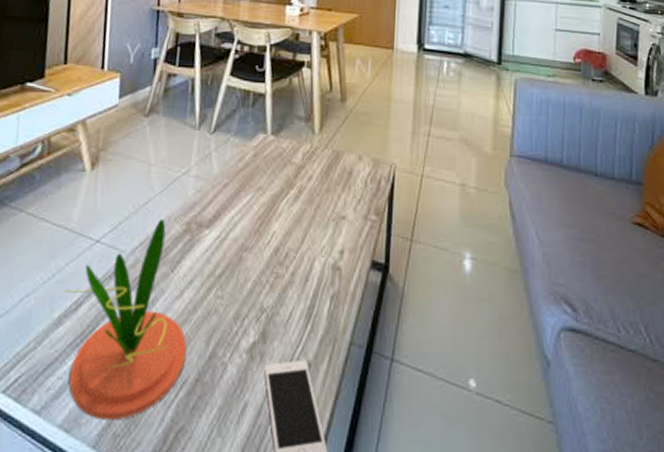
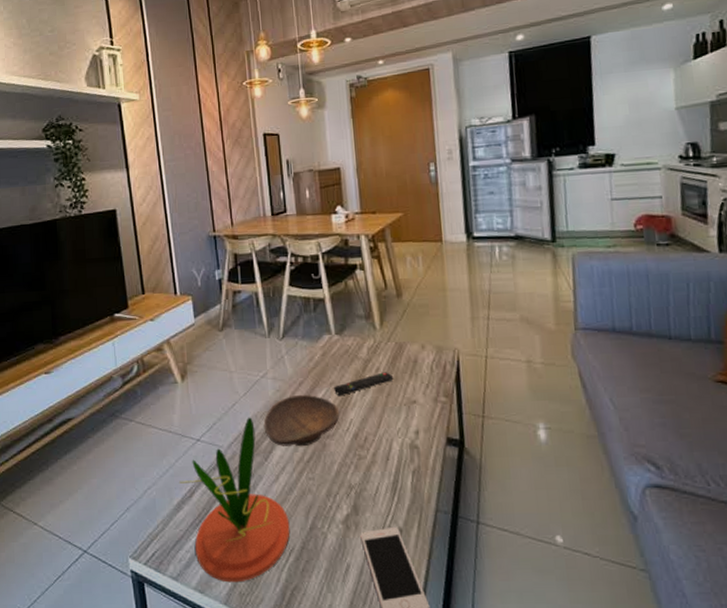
decorative bowl: none [176,197,263,259] -> present [263,394,340,447]
remote control: none [261,181,326,203] -> present [334,372,394,395]

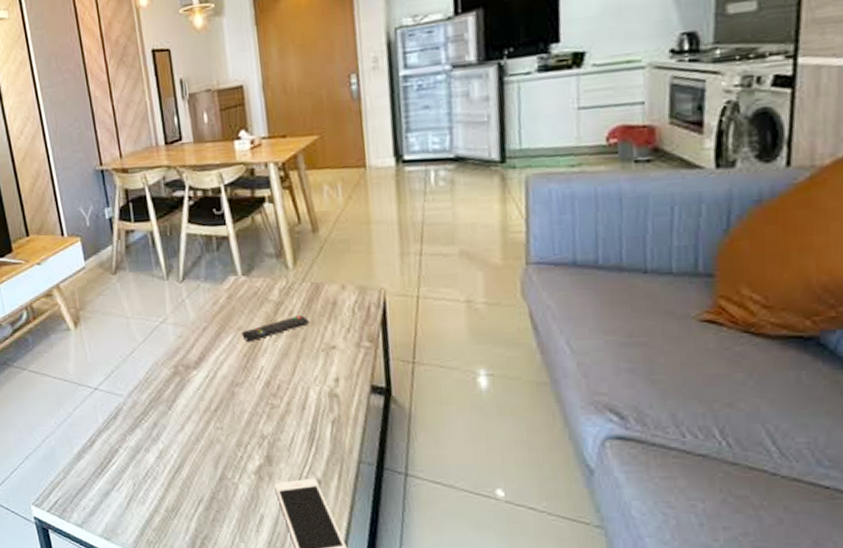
plant: present [179,417,290,583] -> none [78,365,199,531]
decorative bowl: present [263,394,340,447] -> none [165,340,249,396]

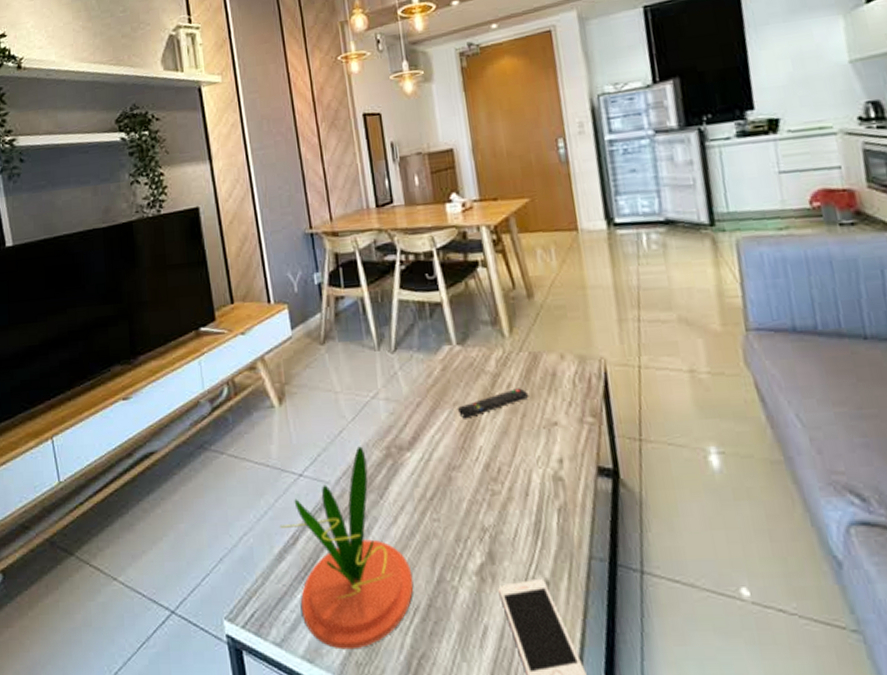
plant: none [78,365,199,531] -> present [280,446,414,650]

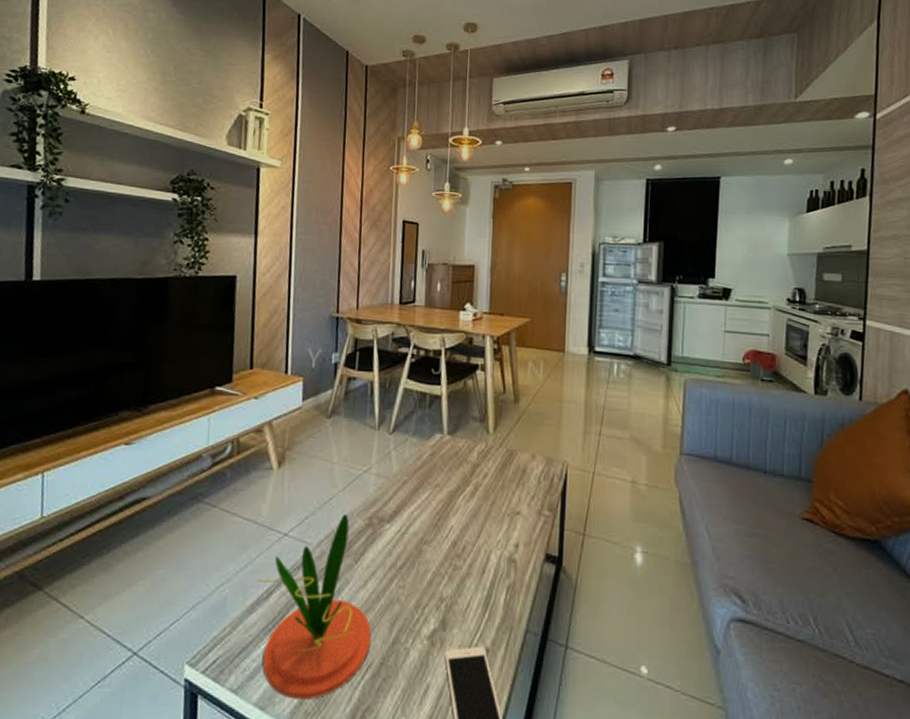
remote control: present [458,388,529,418] -> none [438,479,501,499]

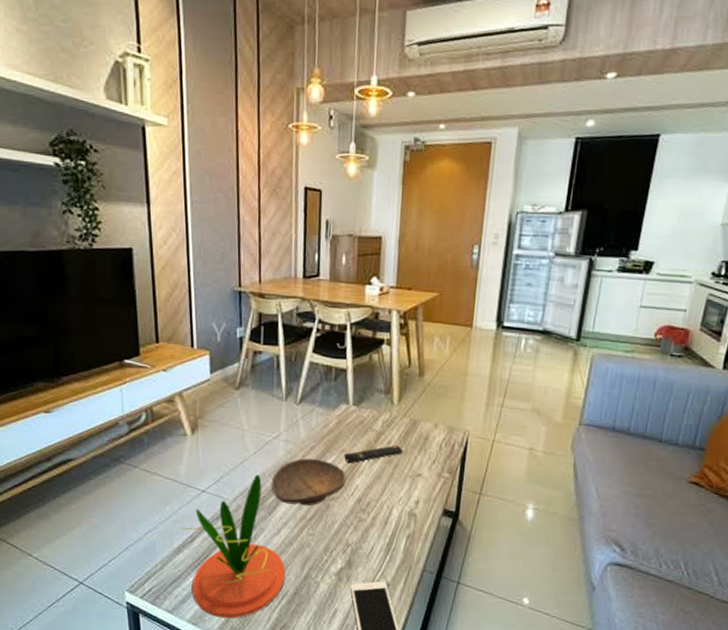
decorative bowl: none [359,494,441,552] -> present [271,458,347,506]
remote control: none [438,479,501,499] -> present [344,445,403,463]

